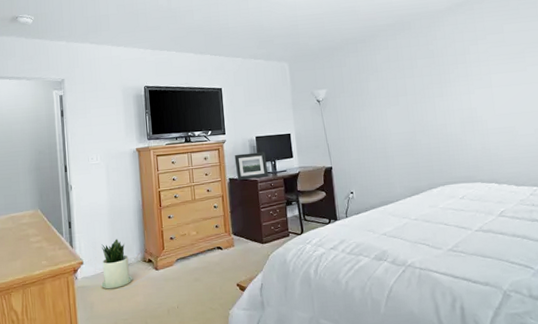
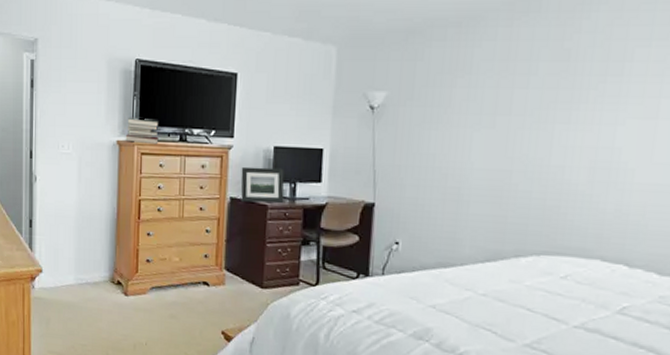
planter: present [101,239,132,289] -> none [60,249,96,308]
books: none [142,128,169,149] -> present [125,117,159,145]

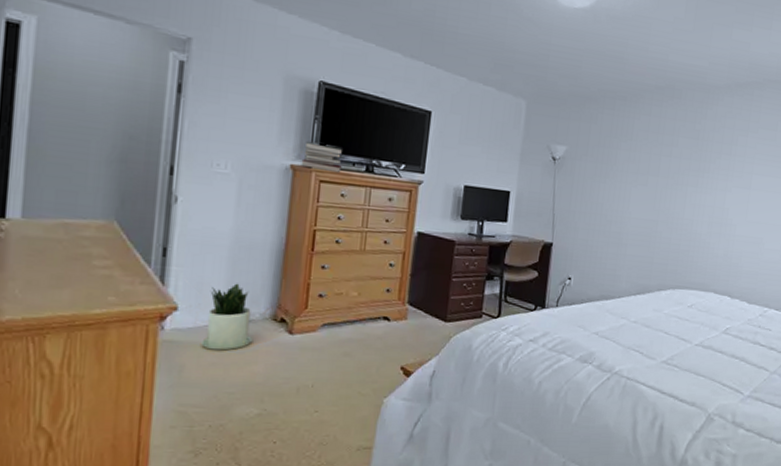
planter: none [60,249,96,308] -> present [201,283,252,351]
picture frame: present [240,166,284,204] -> none [428,202,473,240]

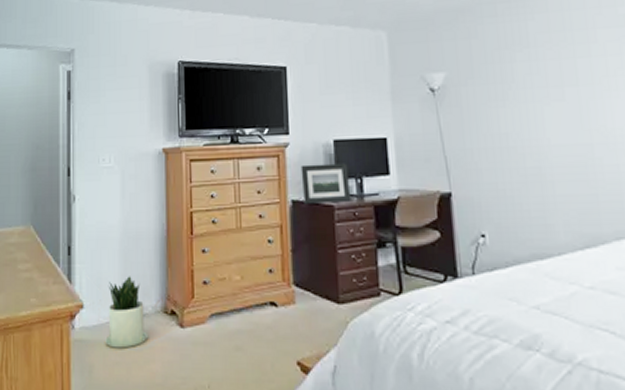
books: present [301,140,344,173] -> none [171,121,208,150]
picture frame: none [428,202,473,240] -> present [300,163,352,204]

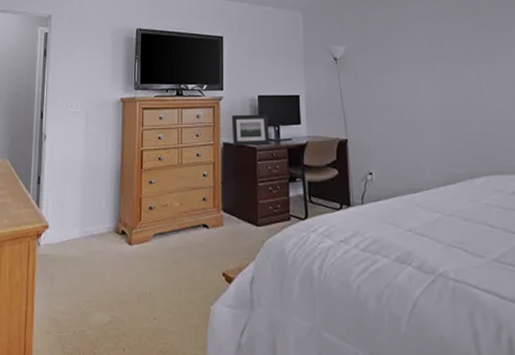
planter: present [105,276,148,348] -> none [66,202,101,262]

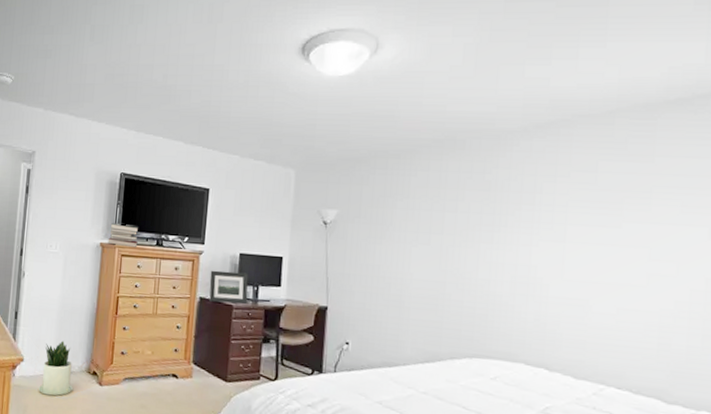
planter: none [66,202,101,262] -> present [38,340,73,396]
books: none [128,77,158,100] -> present [107,222,139,248]

